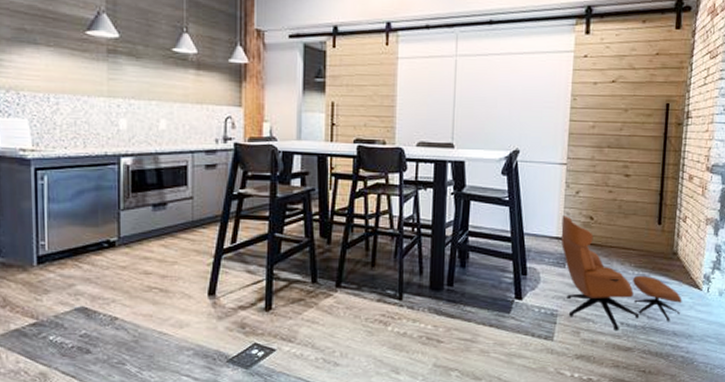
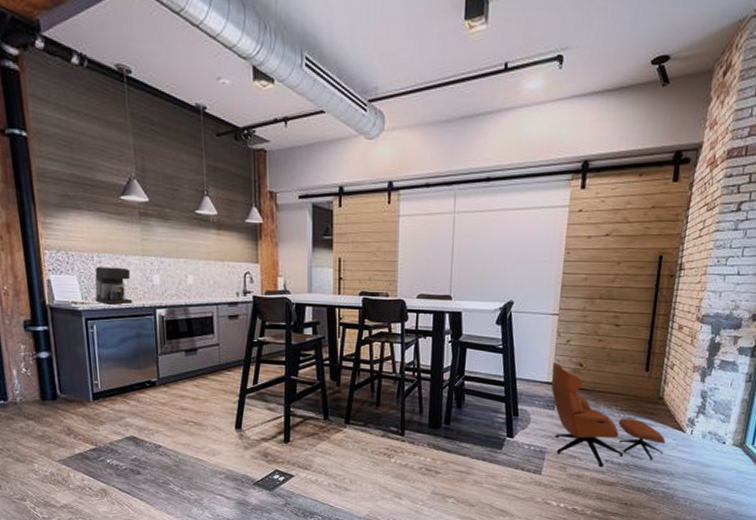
coffee maker: none [48,109,94,152] -> present [95,266,133,305]

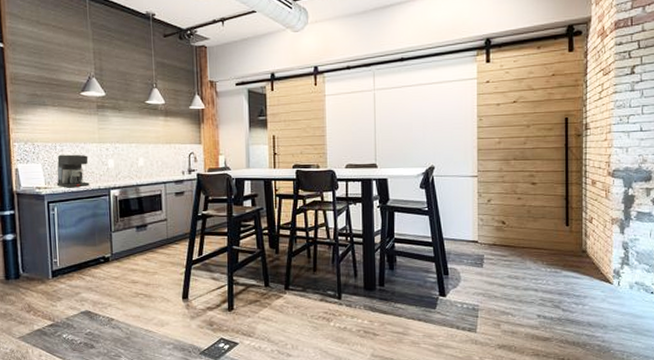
armchair: present [551,362,666,467] -> none [477,221,595,322]

